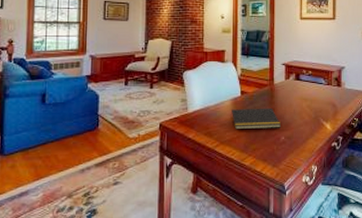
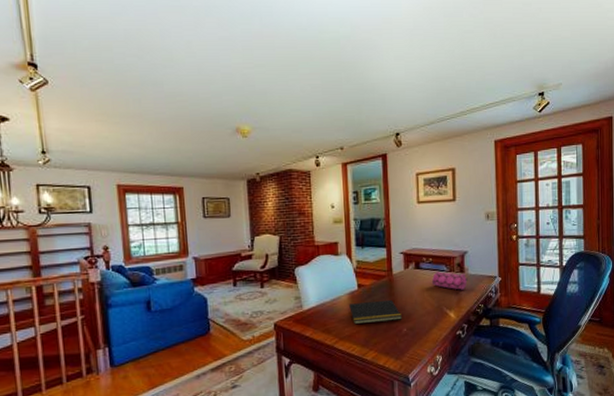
pencil case: none [310,84,344,103] -> present [431,272,468,290]

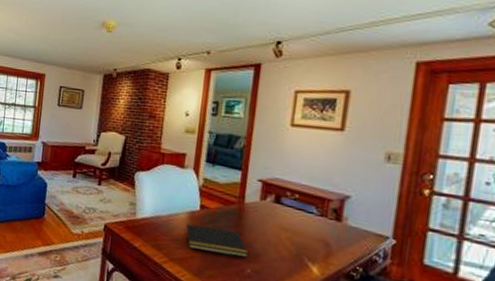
pencil case: present [431,272,468,290] -> none [293,212,345,243]

